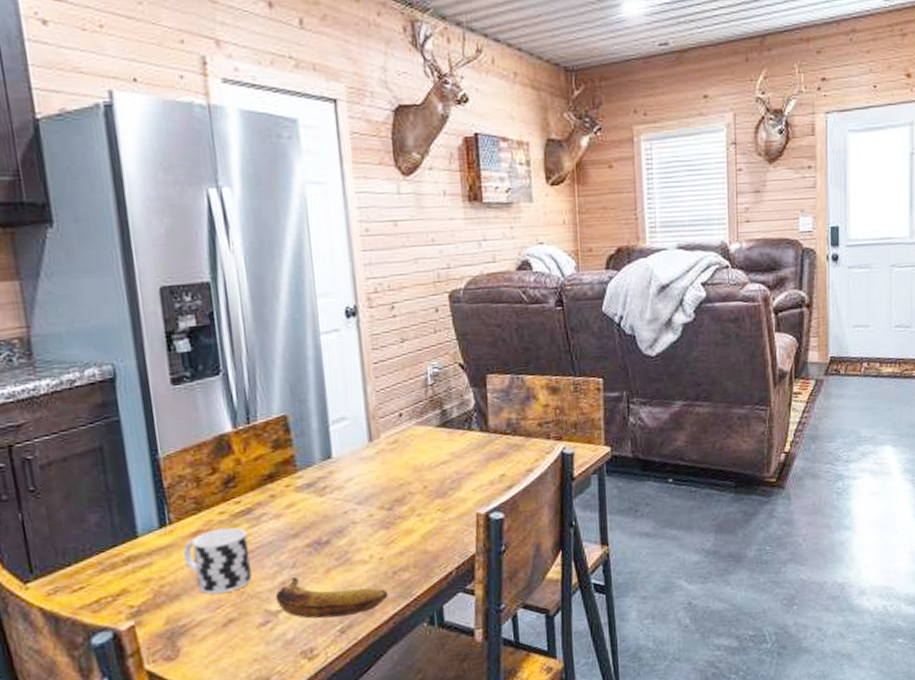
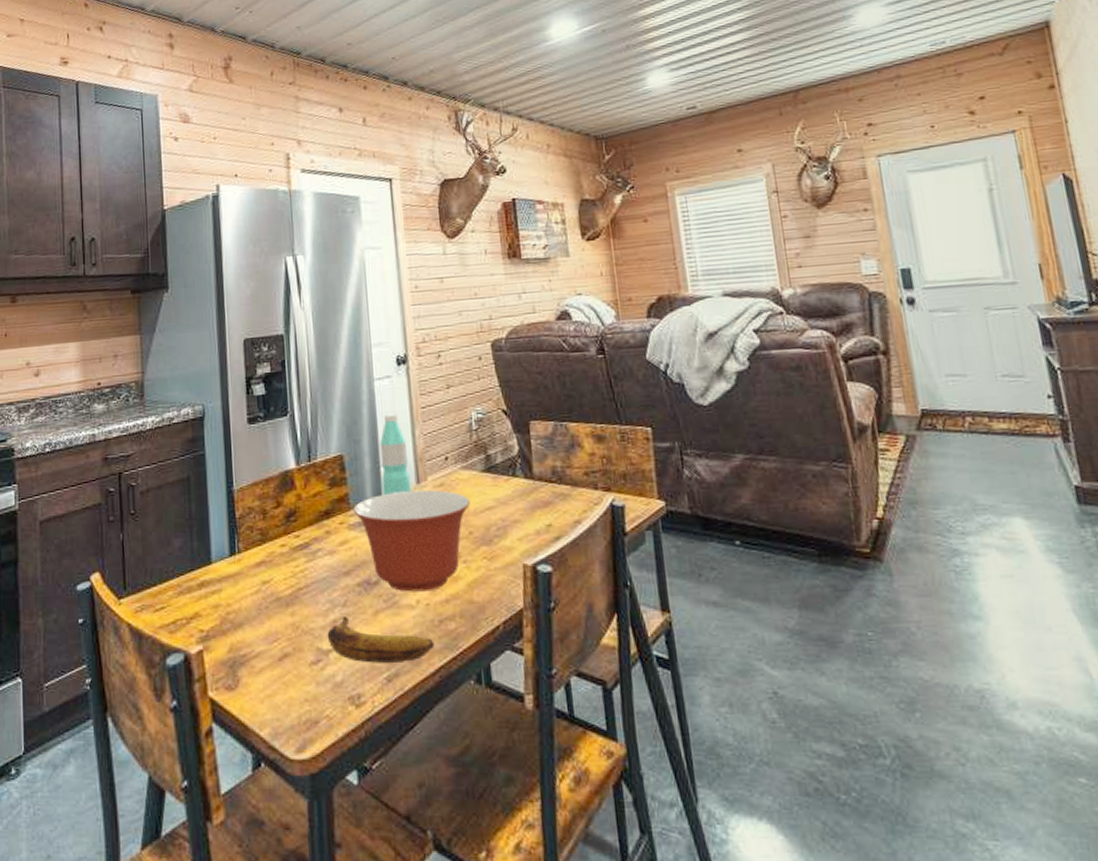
cup: present [183,527,252,595] -> none [248,560,306,626]
mixing bowl: none [300,447,426,549] -> present [353,490,471,592]
water bottle: none [327,370,363,456] -> present [379,414,411,496]

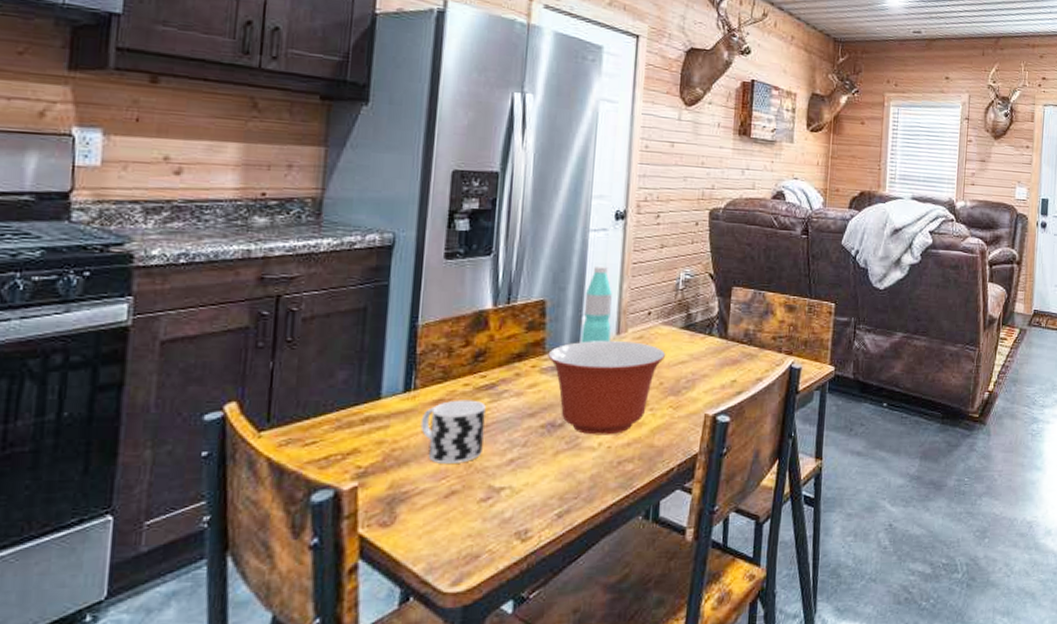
cup: none [248,560,306,626] -> present [420,400,486,463]
banana: present [327,617,435,663] -> none [501,456,610,501]

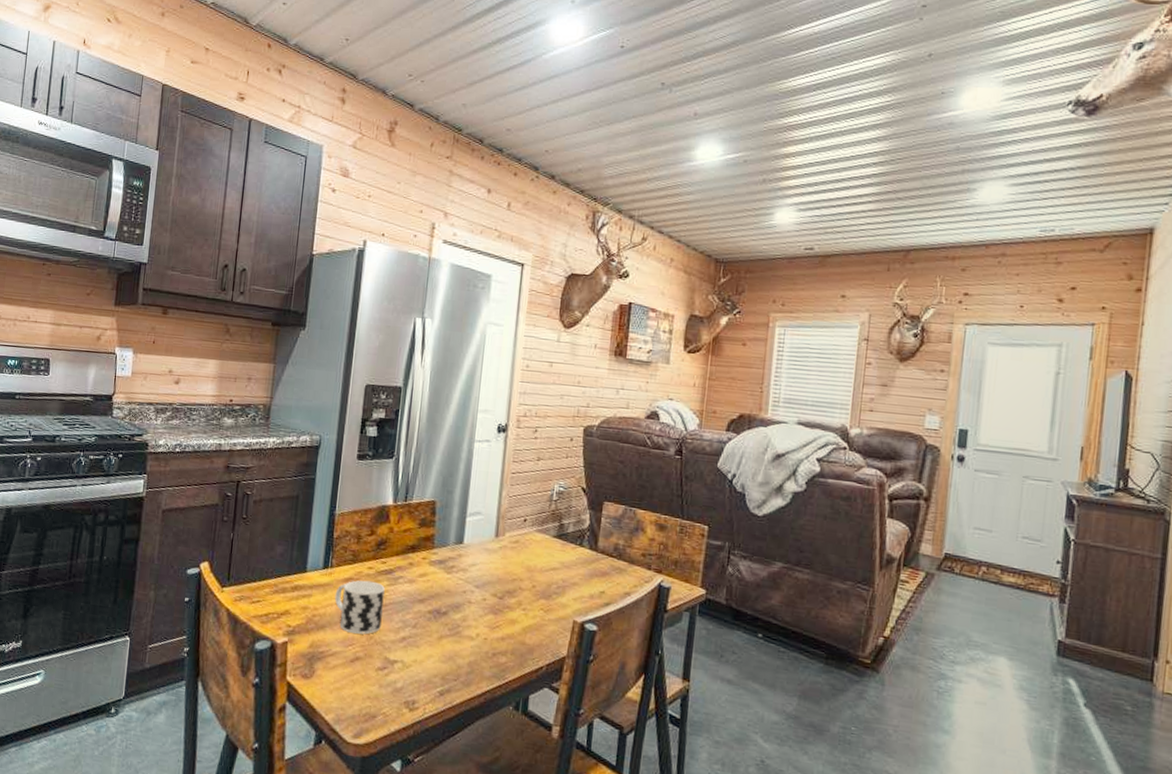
mixing bowl: present [548,341,666,435] -> none [436,540,539,628]
water bottle: present [581,265,612,344] -> none [464,473,493,544]

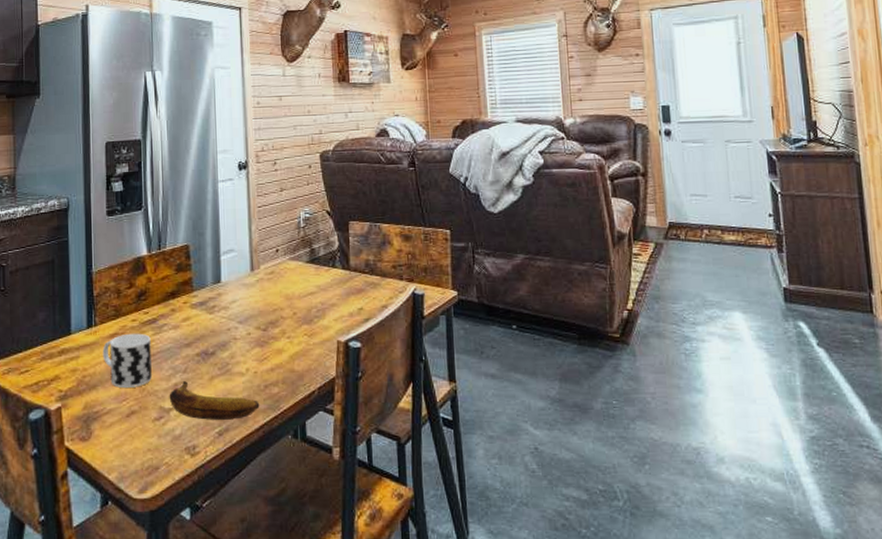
banana: none [395,636,485,682] -> present [169,381,260,420]

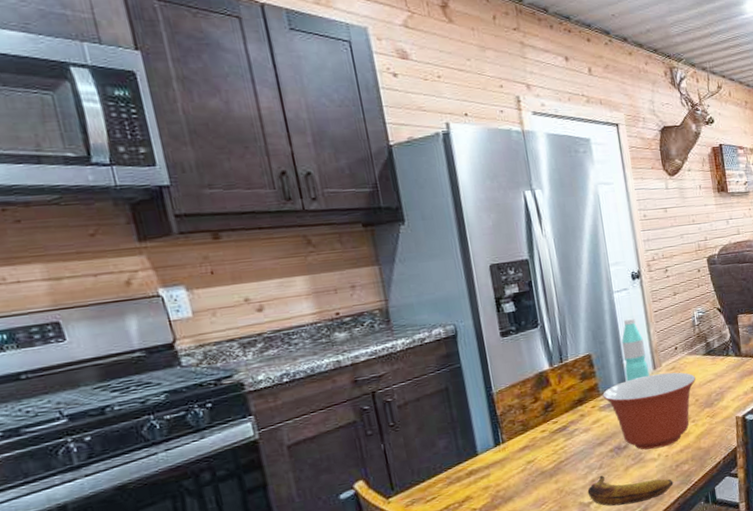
cup: present [102,333,152,388] -> none [514,441,569,495]
mixing bowl: none [196,277,296,362] -> present [602,372,696,450]
water bottle: none [220,211,246,281] -> present [621,318,650,382]

